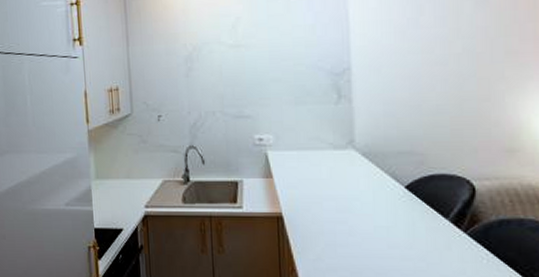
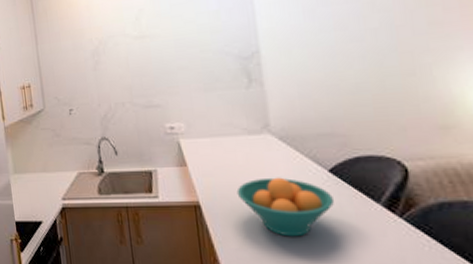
fruit bowl: none [318,191,407,249] -> present [236,177,334,237]

